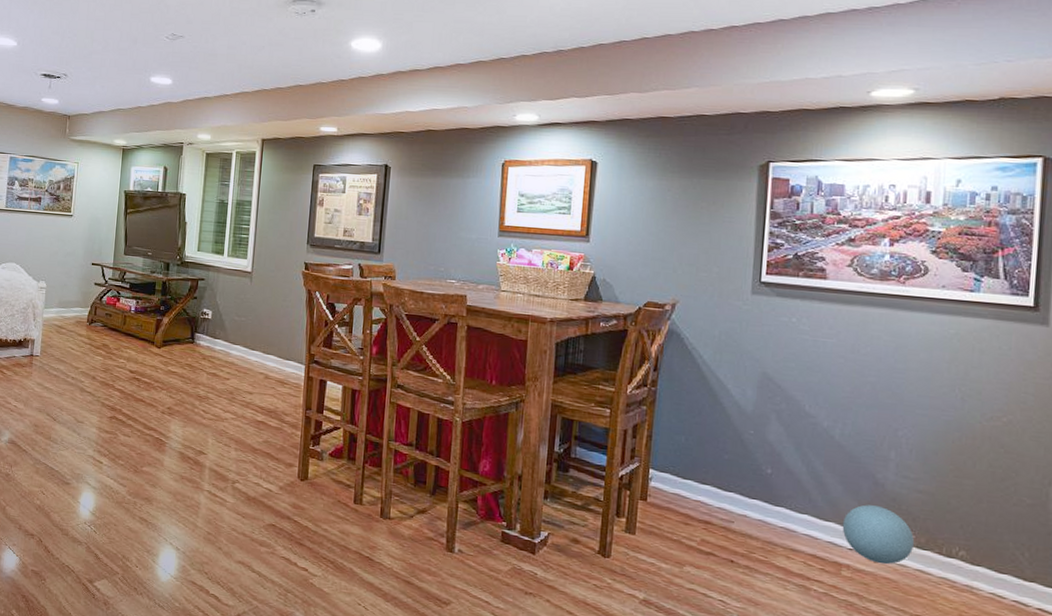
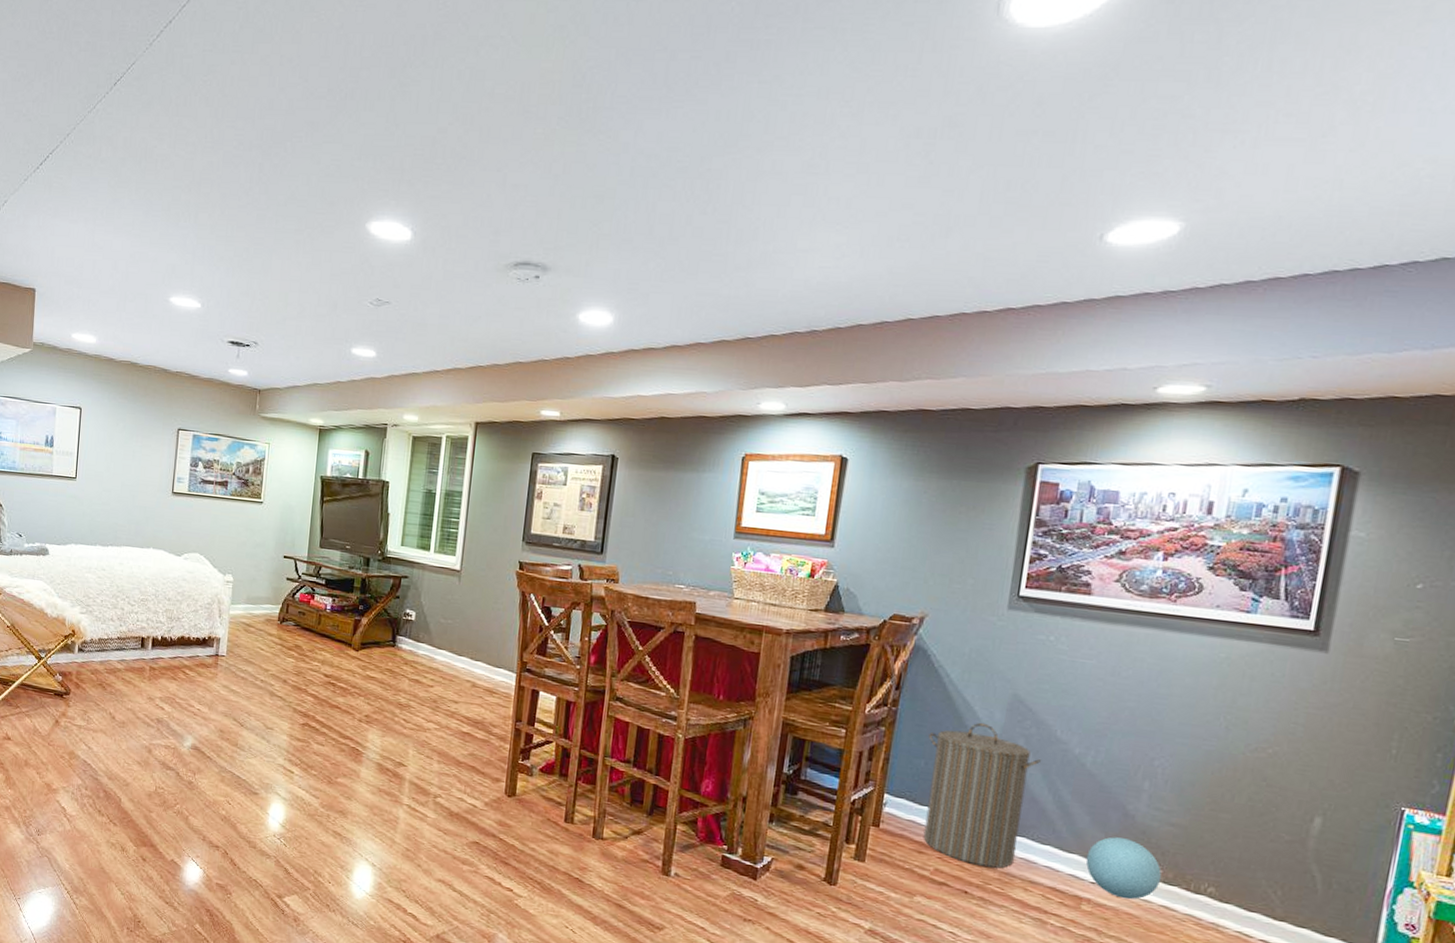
laundry hamper: none [687,399,792,537] -> present [923,722,1041,868]

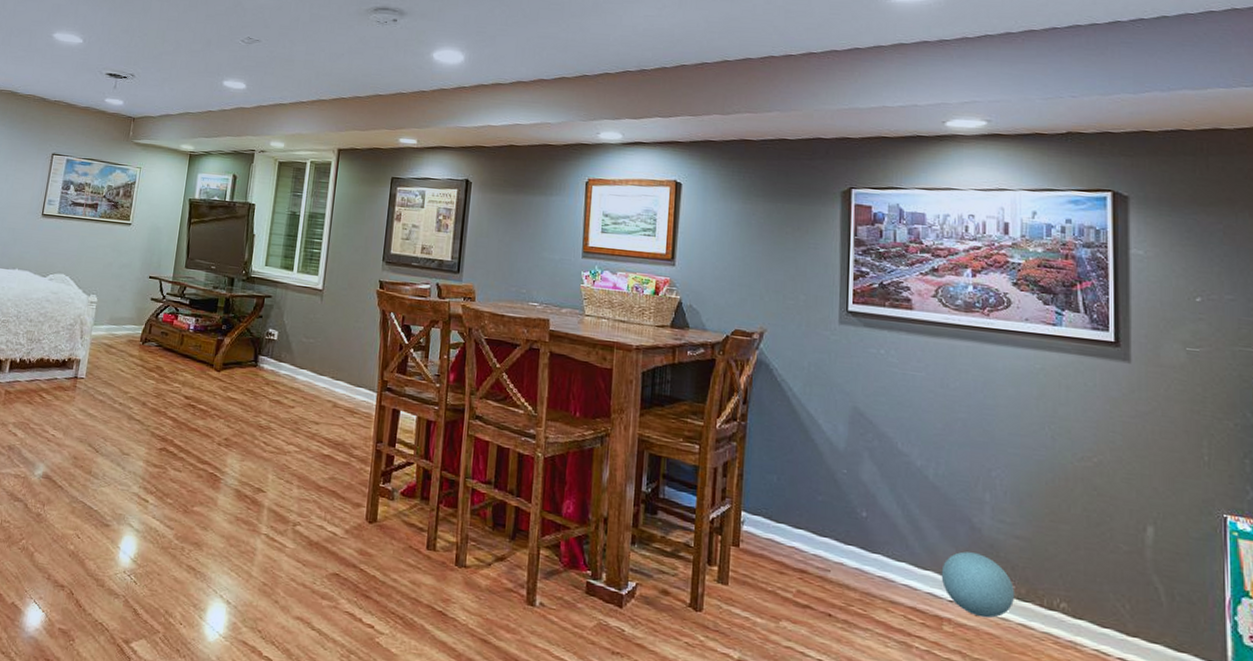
laundry hamper: present [923,722,1041,868] -> none [778,435,886,588]

